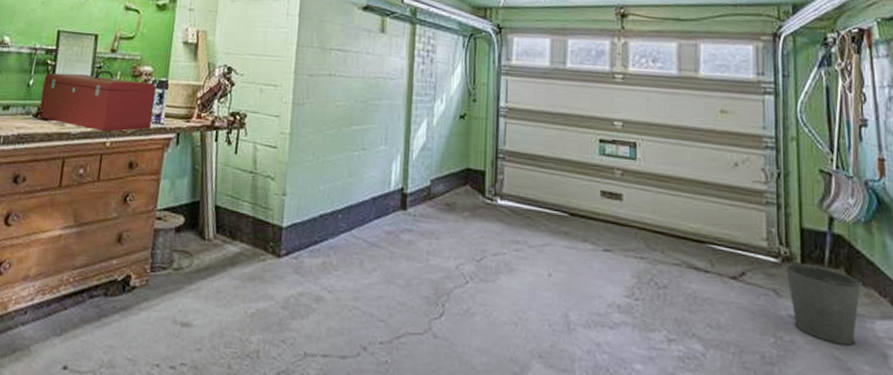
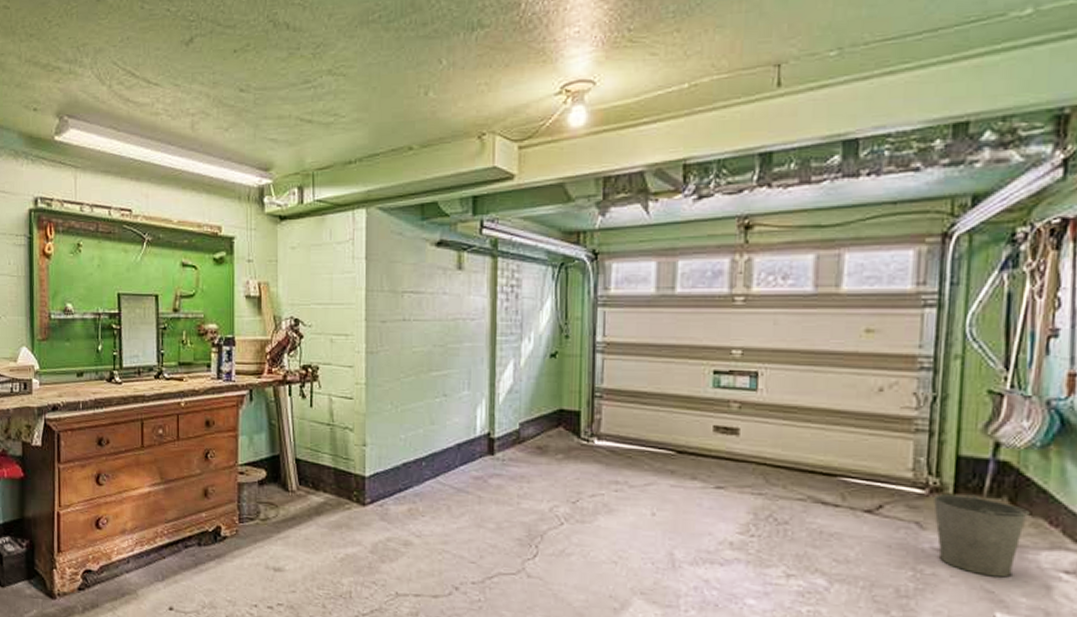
toolbox: present [39,70,155,132] -> none [112,331,222,393]

